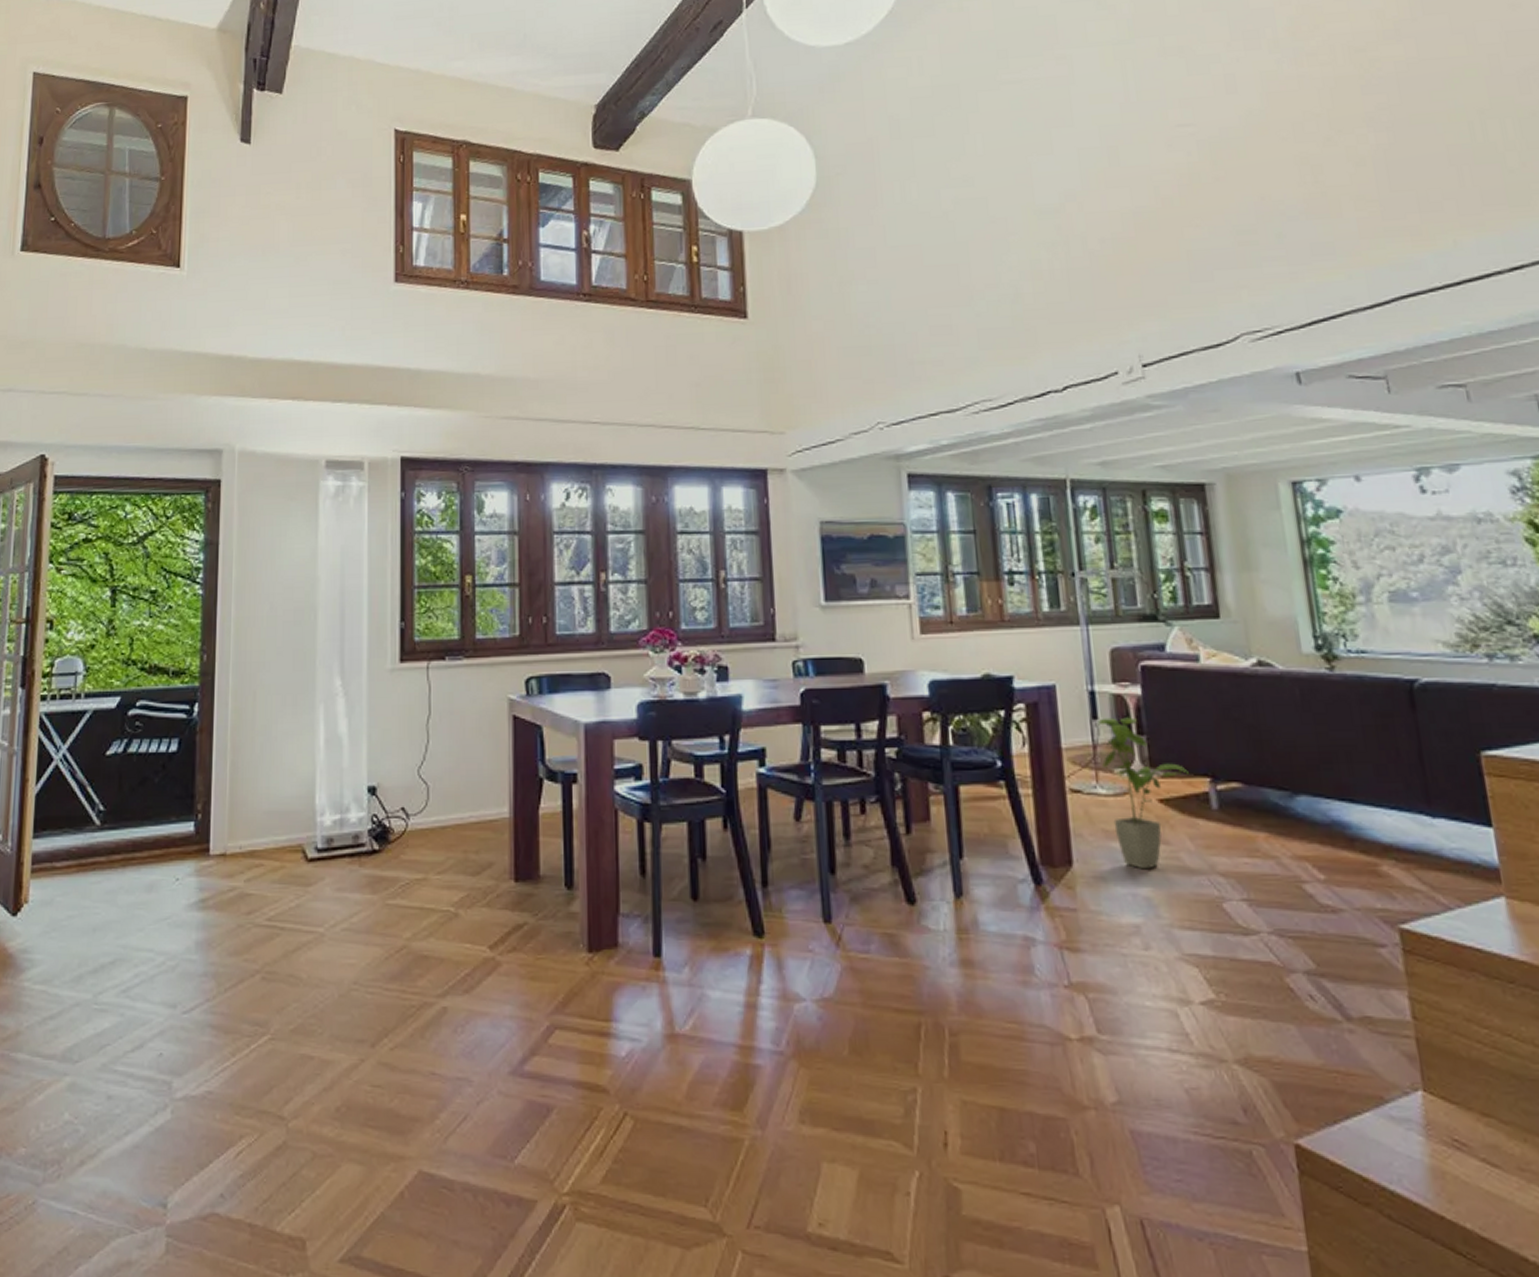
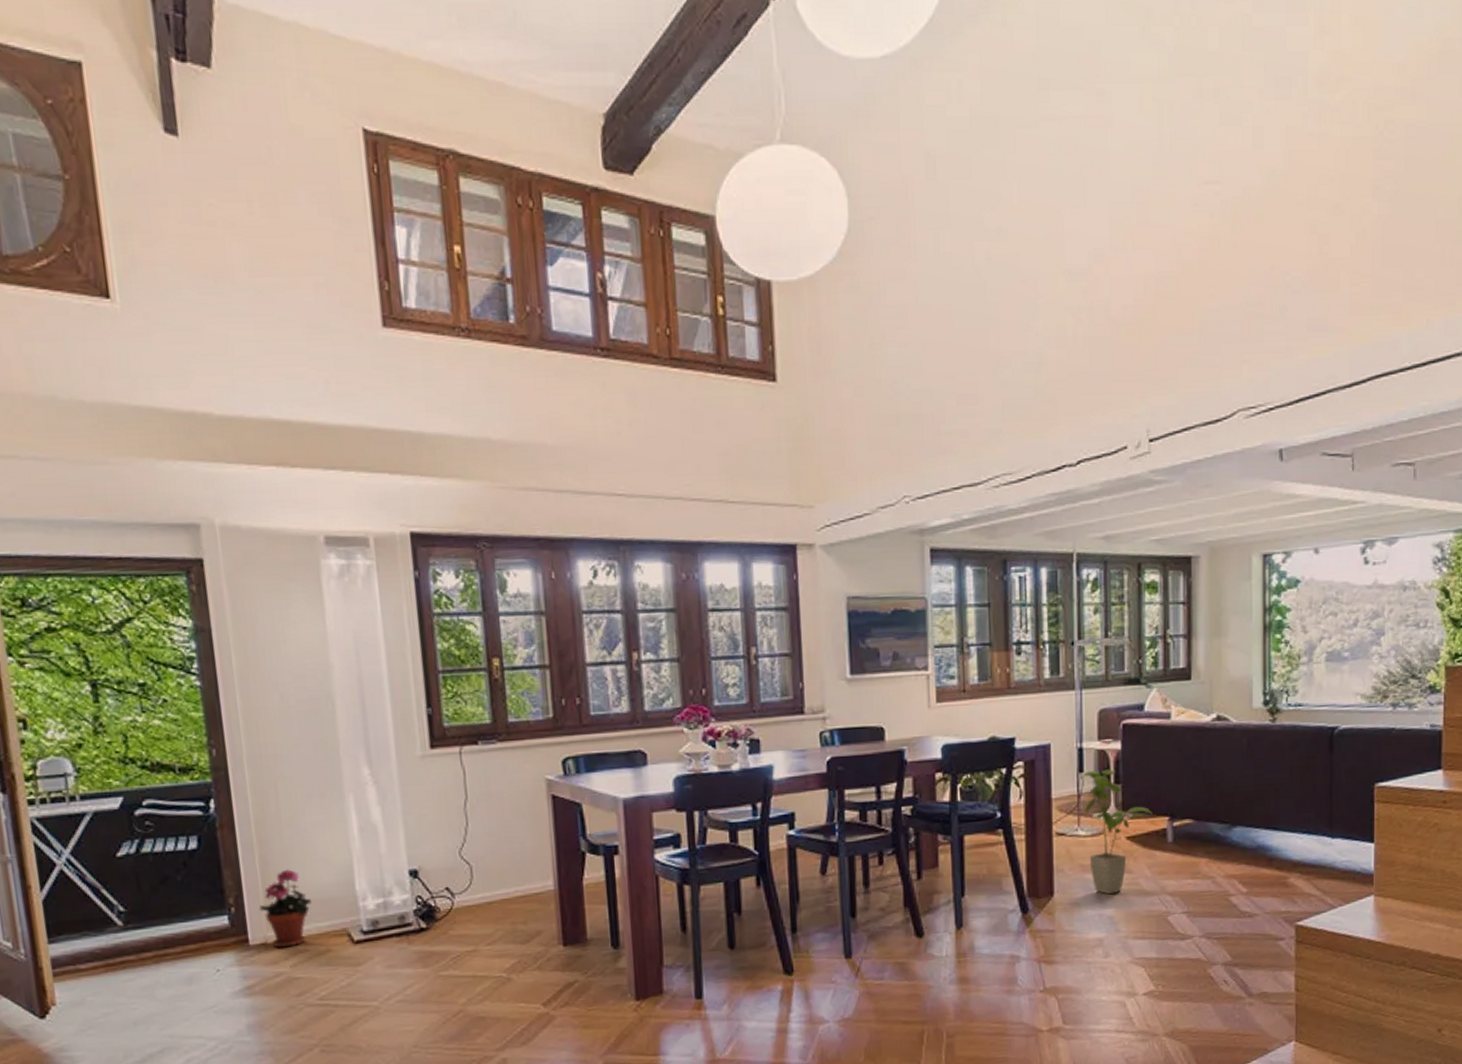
potted plant: none [223,778,273,860] -> present [259,869,312,948]

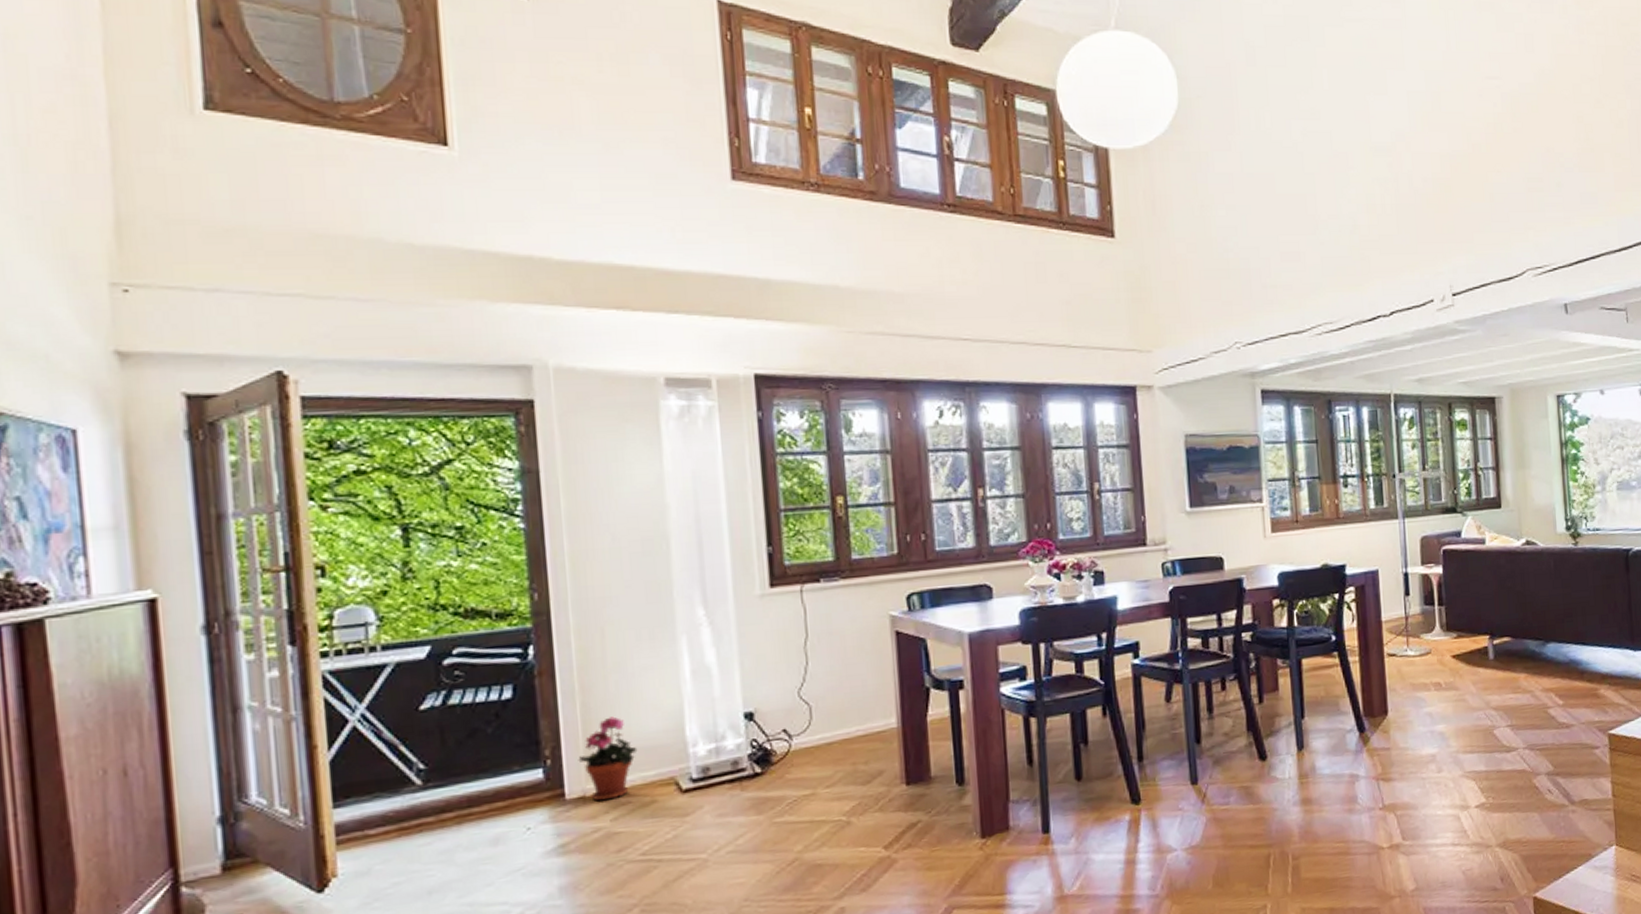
house plant: present [1082,769,1152,895] -> none [1408,592,1474,712]

